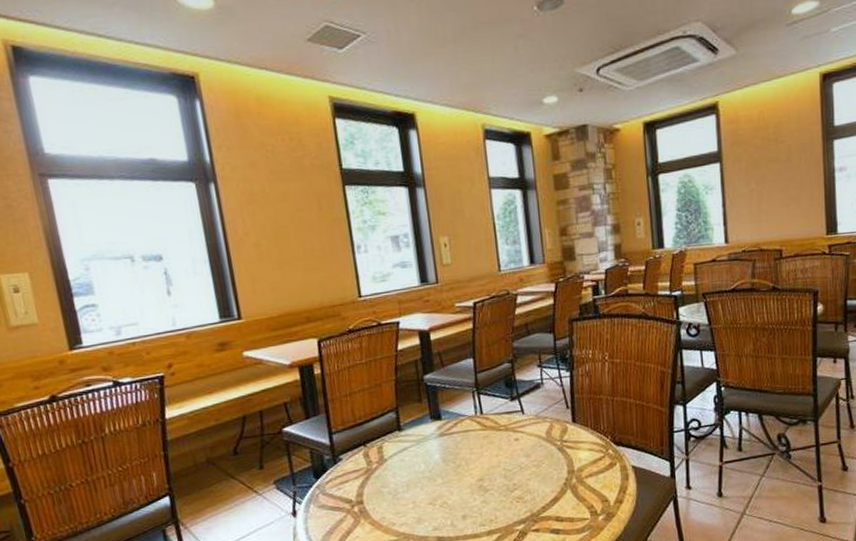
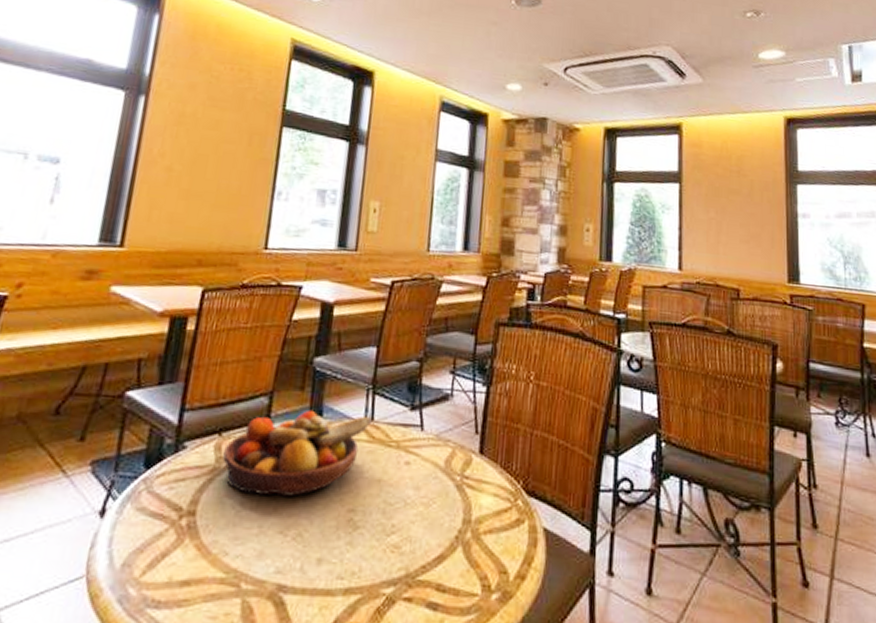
fruit bowl: none [371,412,481,483] -> present [222,410,372,497]

